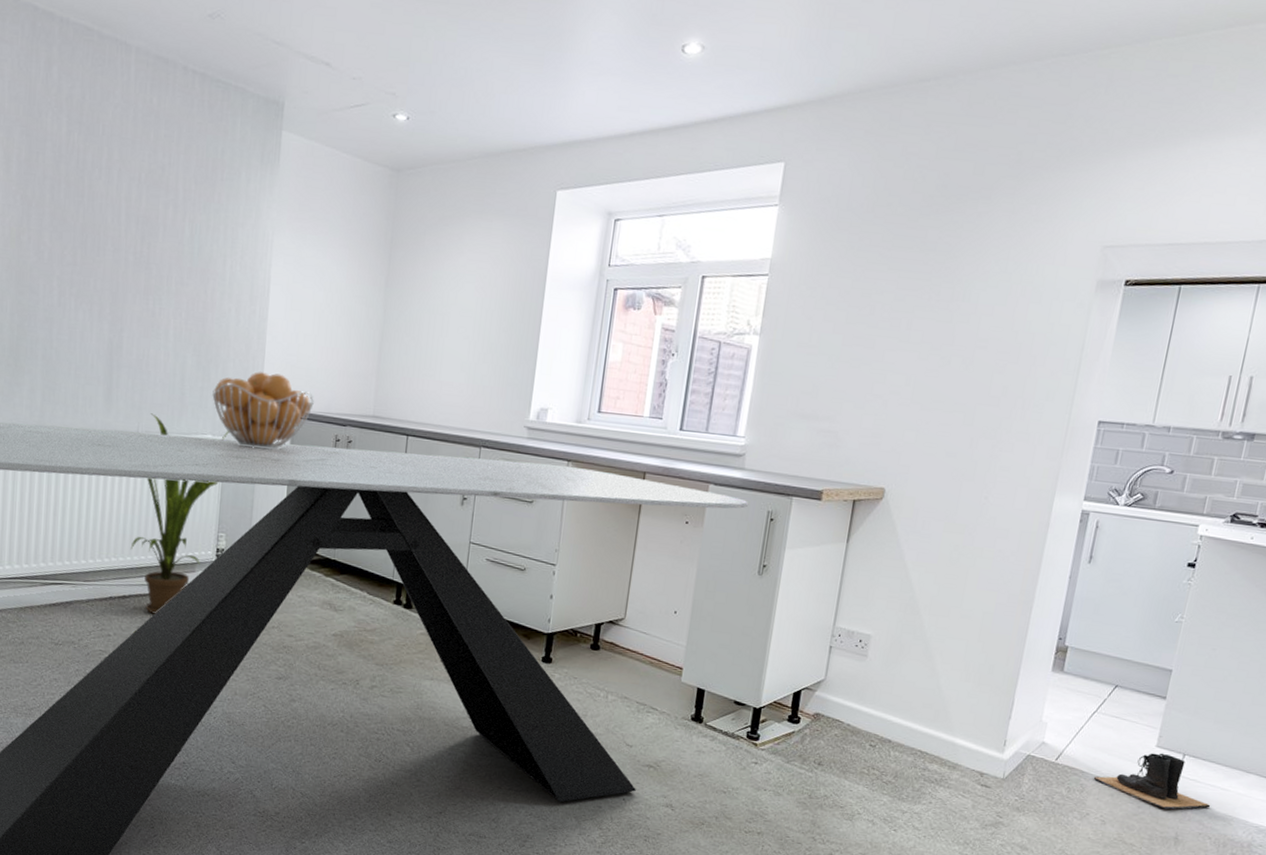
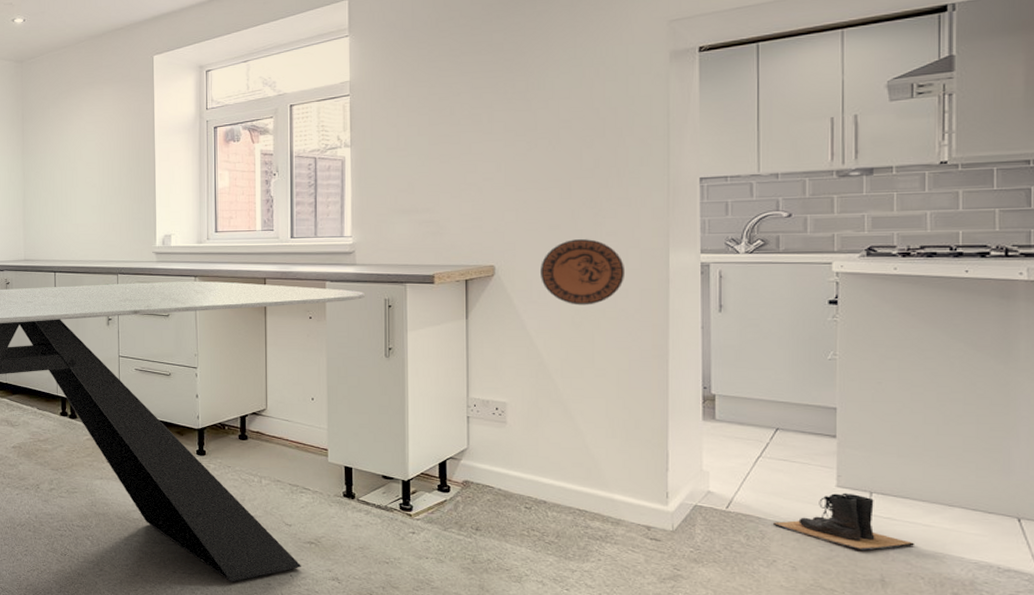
decorative plate: none [928,470,1011,542] -> present [541,239,626,305]

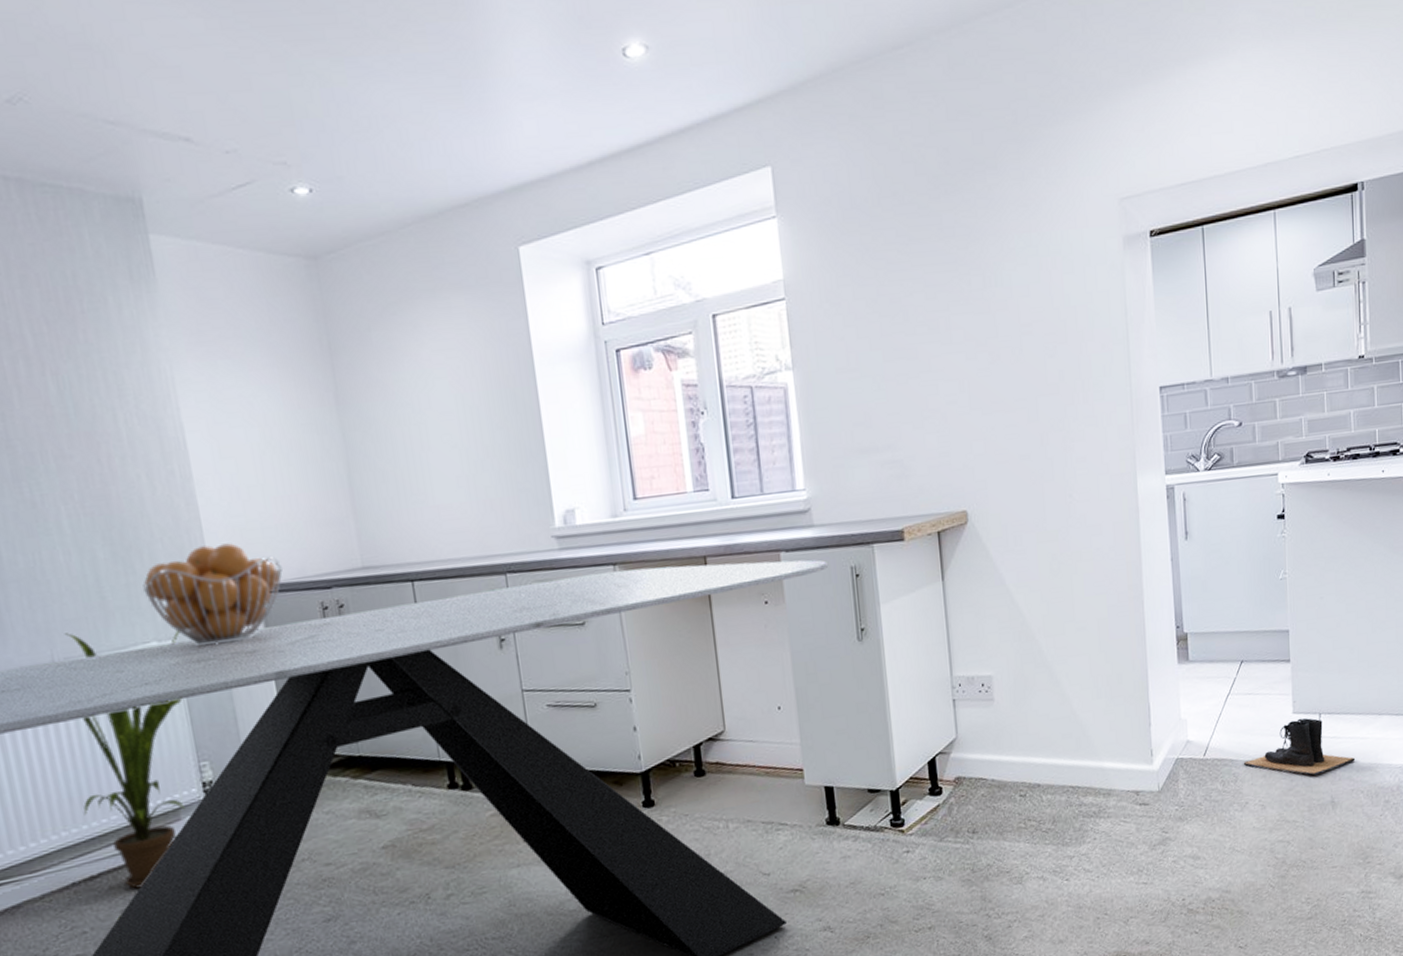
decorative plate: present [541,239,626,305] -> none [1014,468,1098,549]

